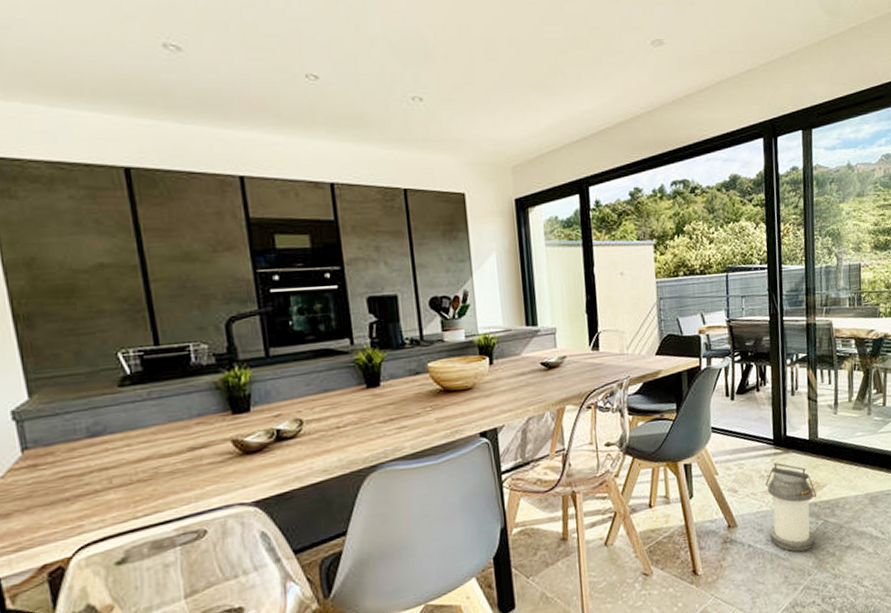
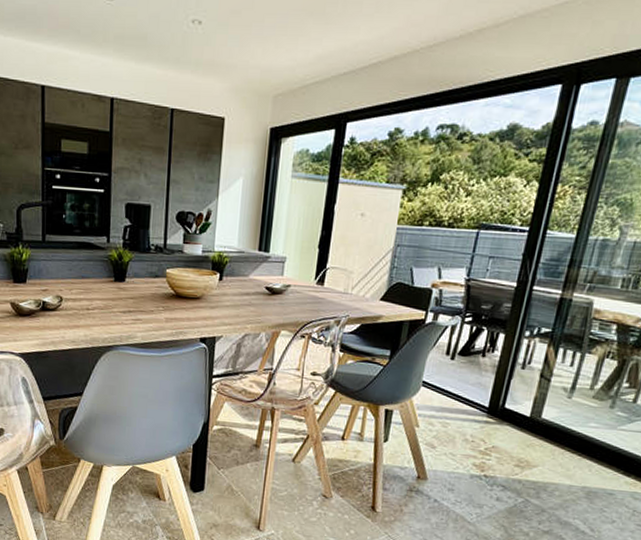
lantern: present [765,462,816,552] -> none [459,430,524,523]

